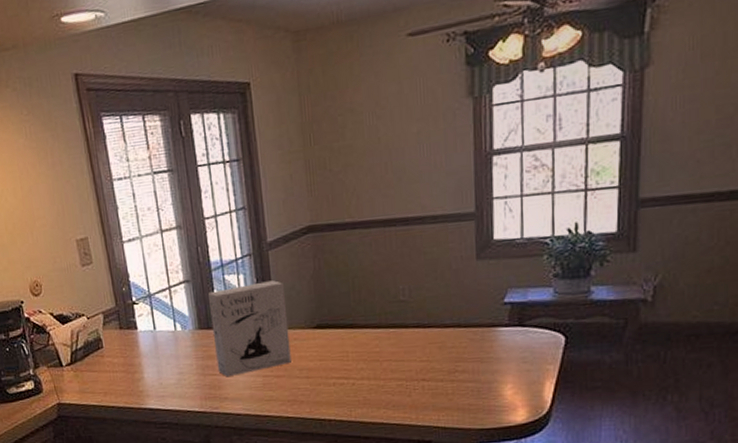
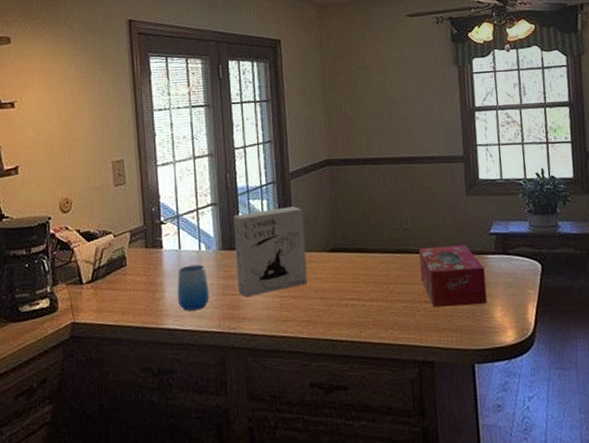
cup: none [155,345,190,392] -> present [177,264,210,311]
tissue box: none [416,316,496,386] -> present [418,245,487,308]

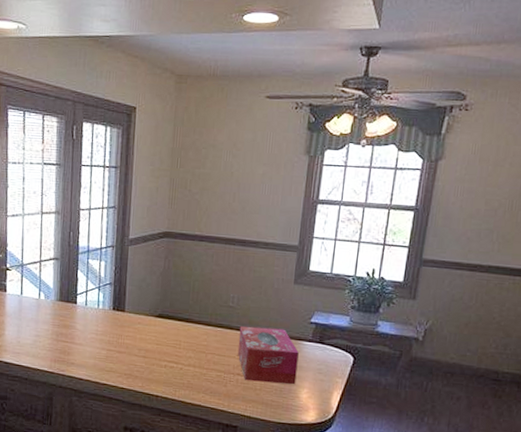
cup: present [177,264,210,311] -> none [15,310,45,351]
cereal box: present [234,206,307,297] -> none [70,270,137,346]

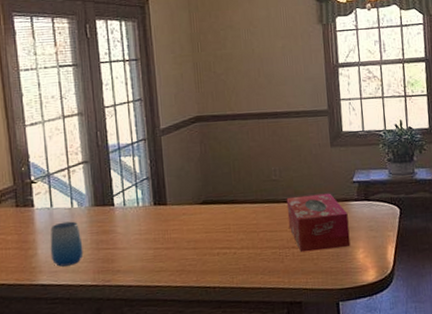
cup: none [15,310,45,351] -> present [50,221,84,267]

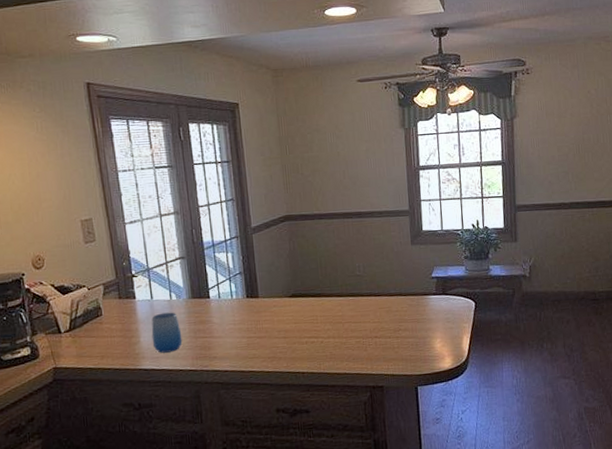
tissue box: present [286,193,351,253] -> none [369,287,429,342]

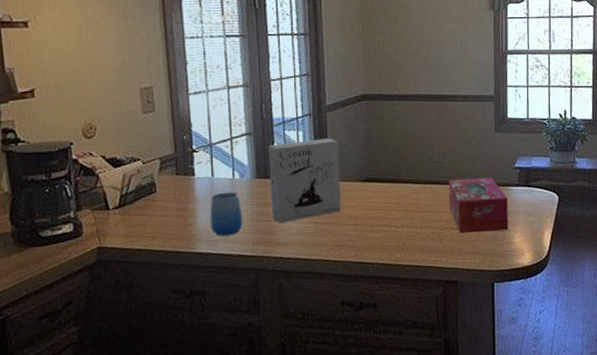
cereal box: none [201,258,271,339] -> present [269,138,341,223]
tissue box: none [369,287,429,342] -> present [448,177,509,234]

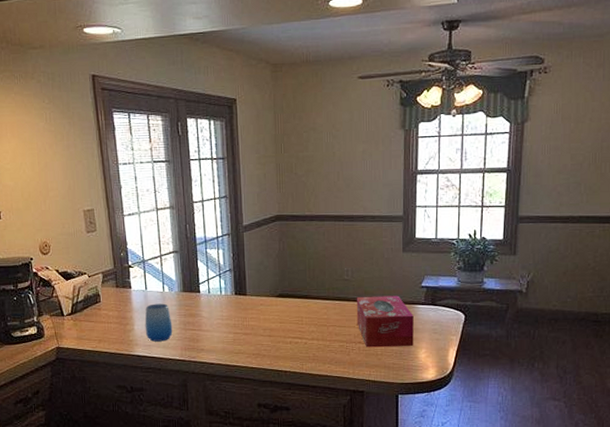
cereal box: present [269,138,341,223] -> none [193,256,257,333]

